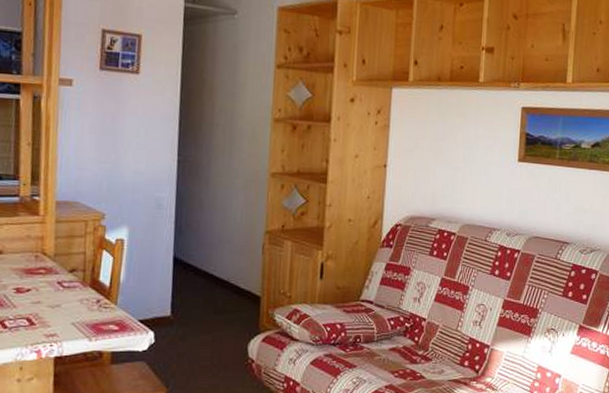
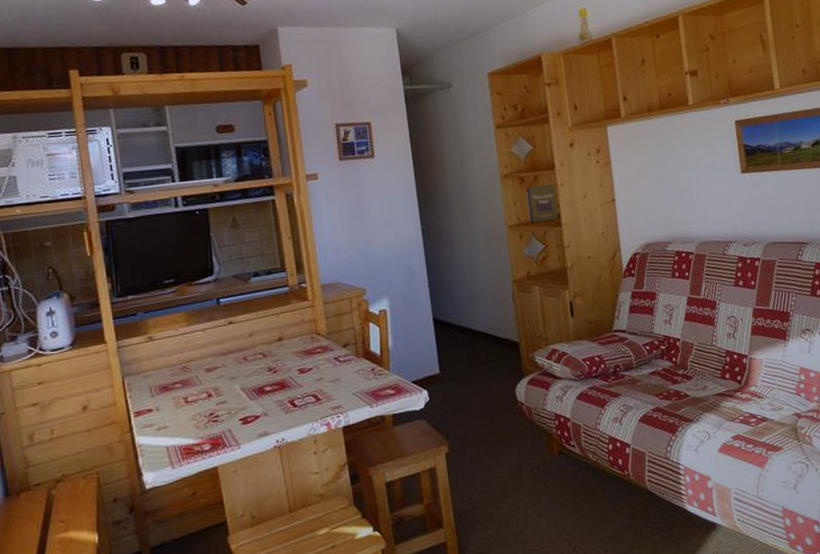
books: none [294,136,328,176] -> present [526,184,559,222]

